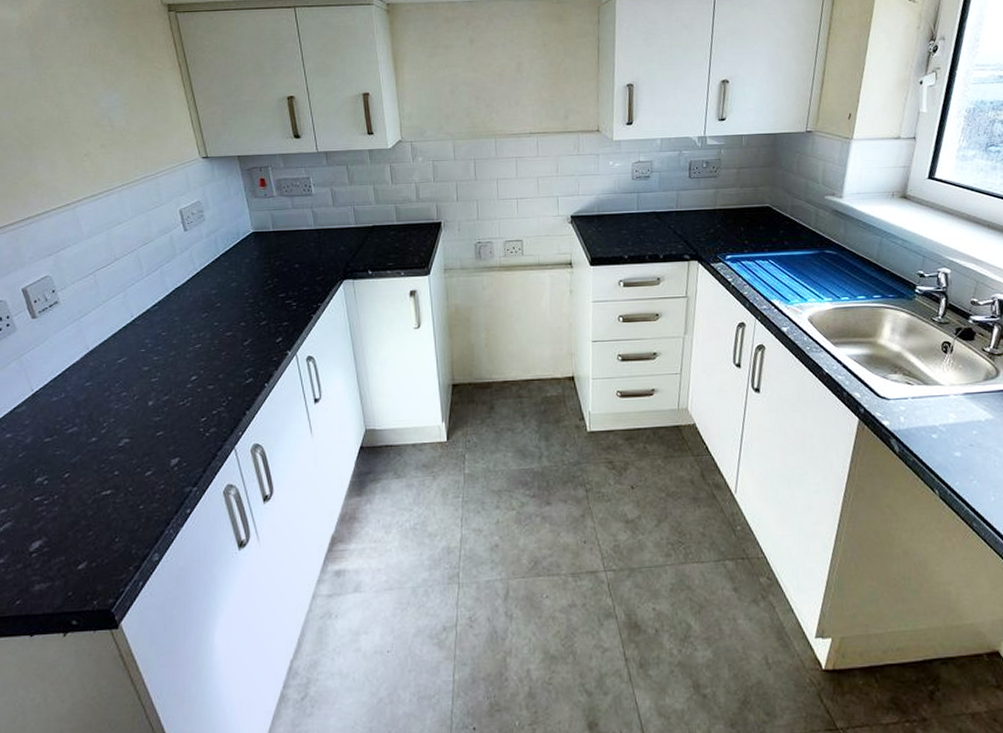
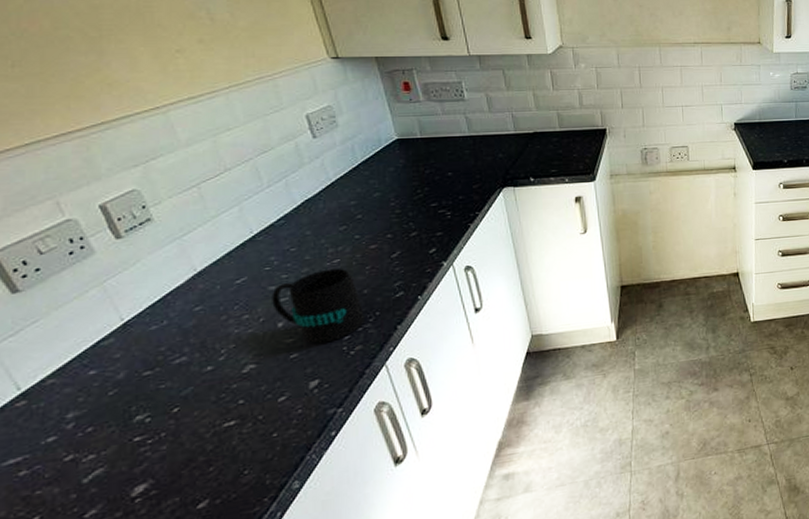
mug: none [145,352,219,424] -> present [272,268,365,344]

